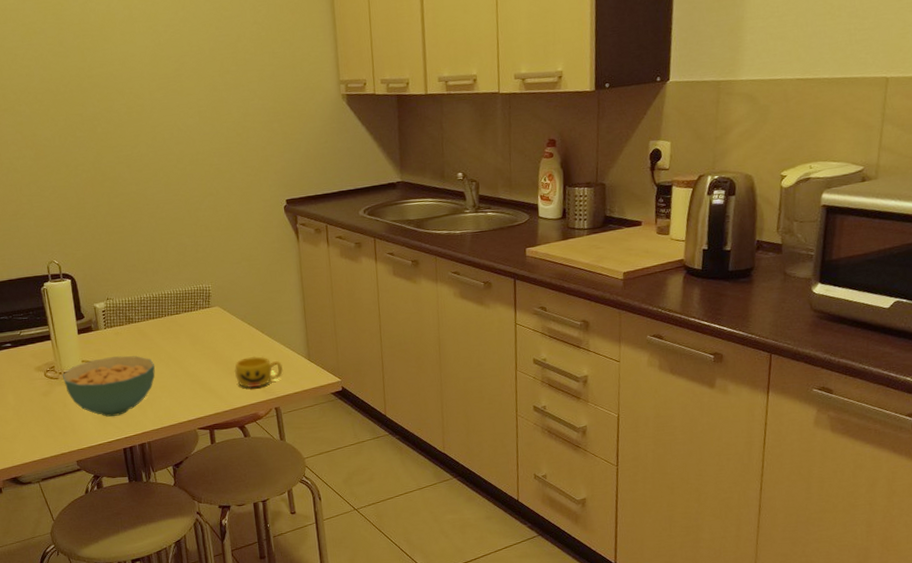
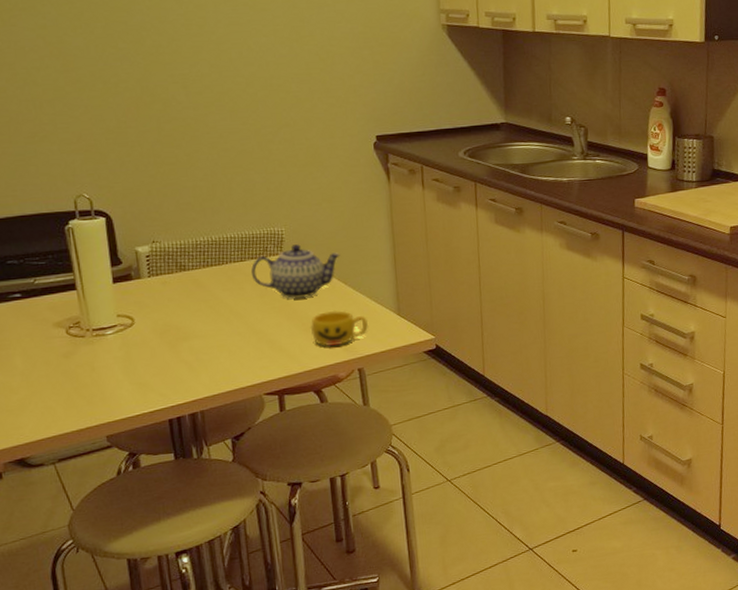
cereal bowl: present [63,355,156,417] -> none [91,309,213,382]
teapot: none [184,298,258,346] -> present [251,244,340,299]

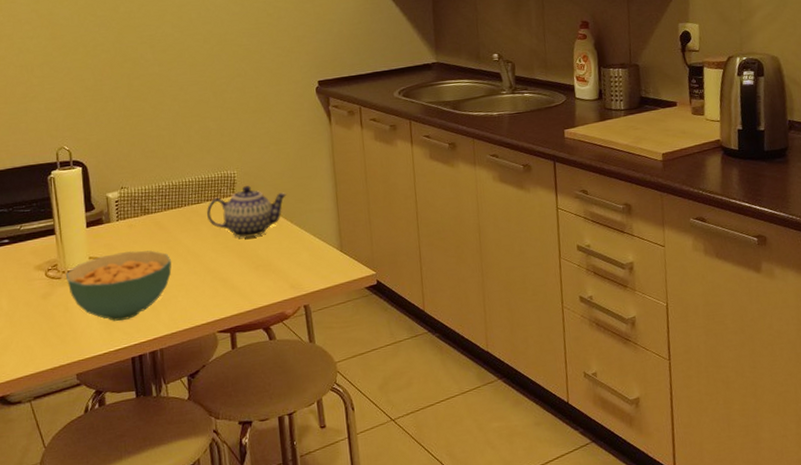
cereal bowl: none [91,309,213,382] -> present [66,250,172,321]
cup: present [310,310,369,346] -> none [259,248,314,284]

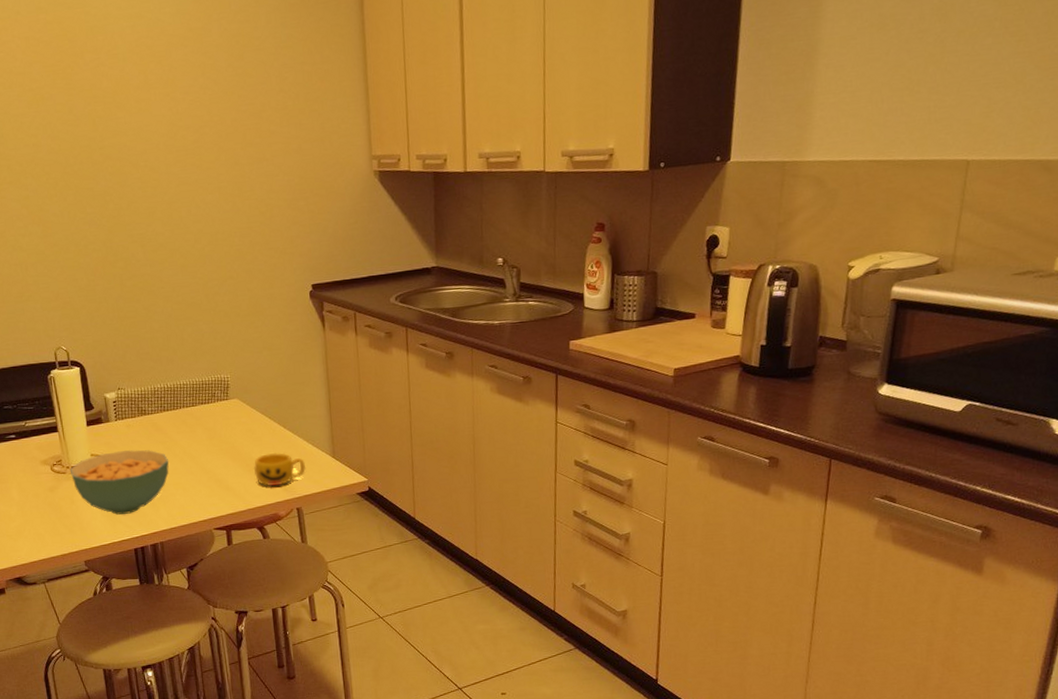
teapot: present [206,186,287,238] -> none [201,390,280,441]
cup: none [259,248,314,284] -> present [253,452,306,486]

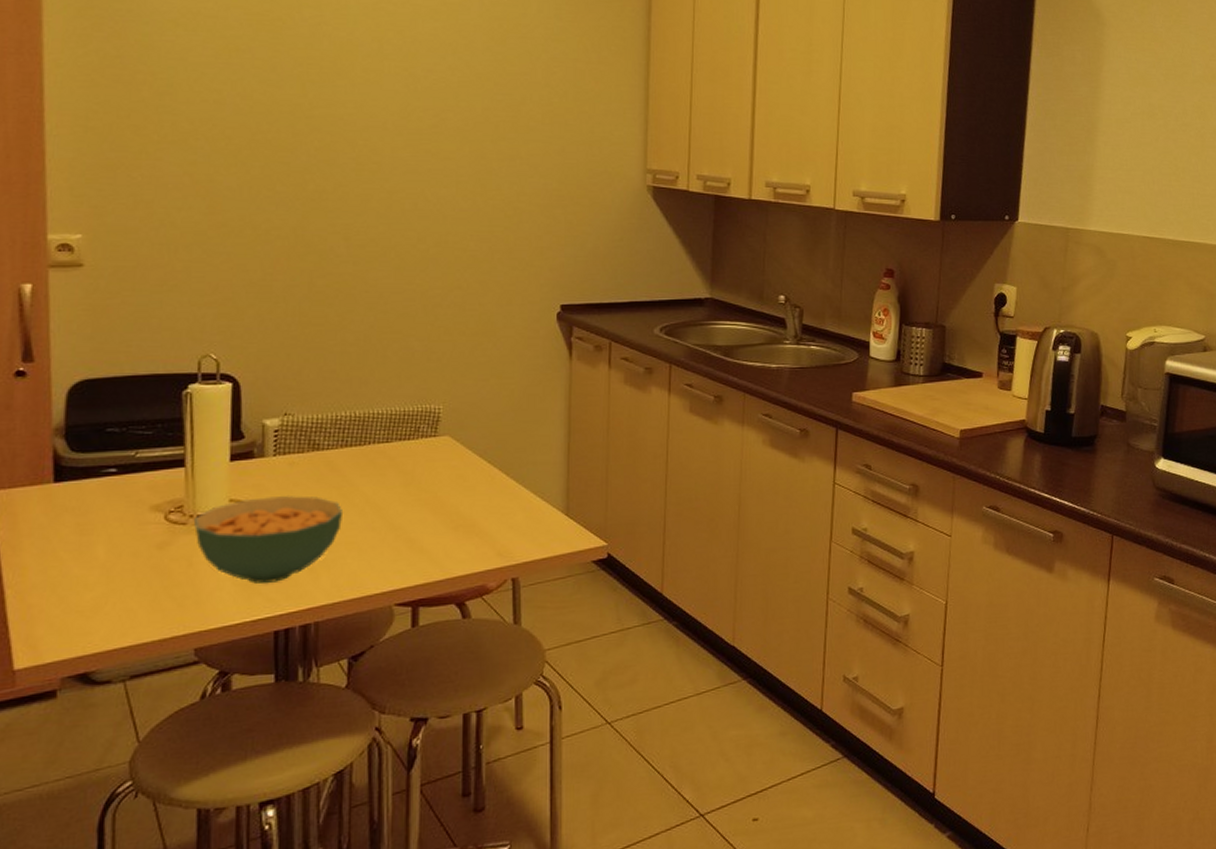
cup: present [253,452,306,486] -> none [459,505,530,549]

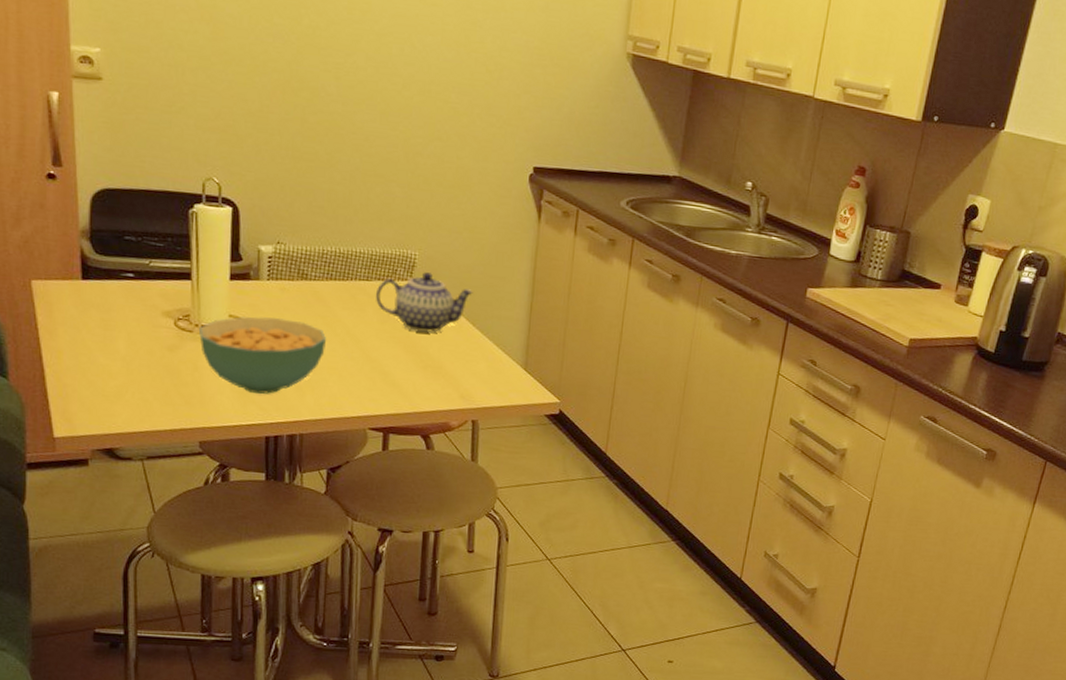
teapot: none [396,425,505,490] -> present [375,272,473,332]

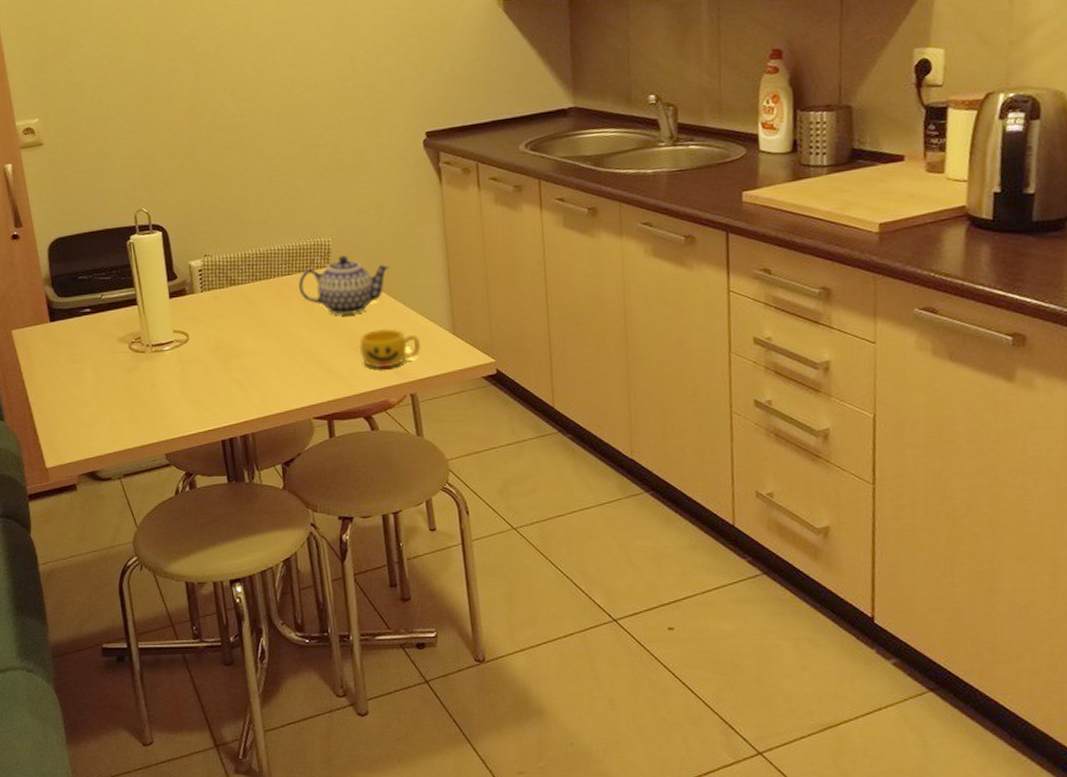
cereal bowl: present [199,316,327,394] -> none [150,325,262,401]
cup: none [428,351,491,391] -> present [359,327,422,368]

